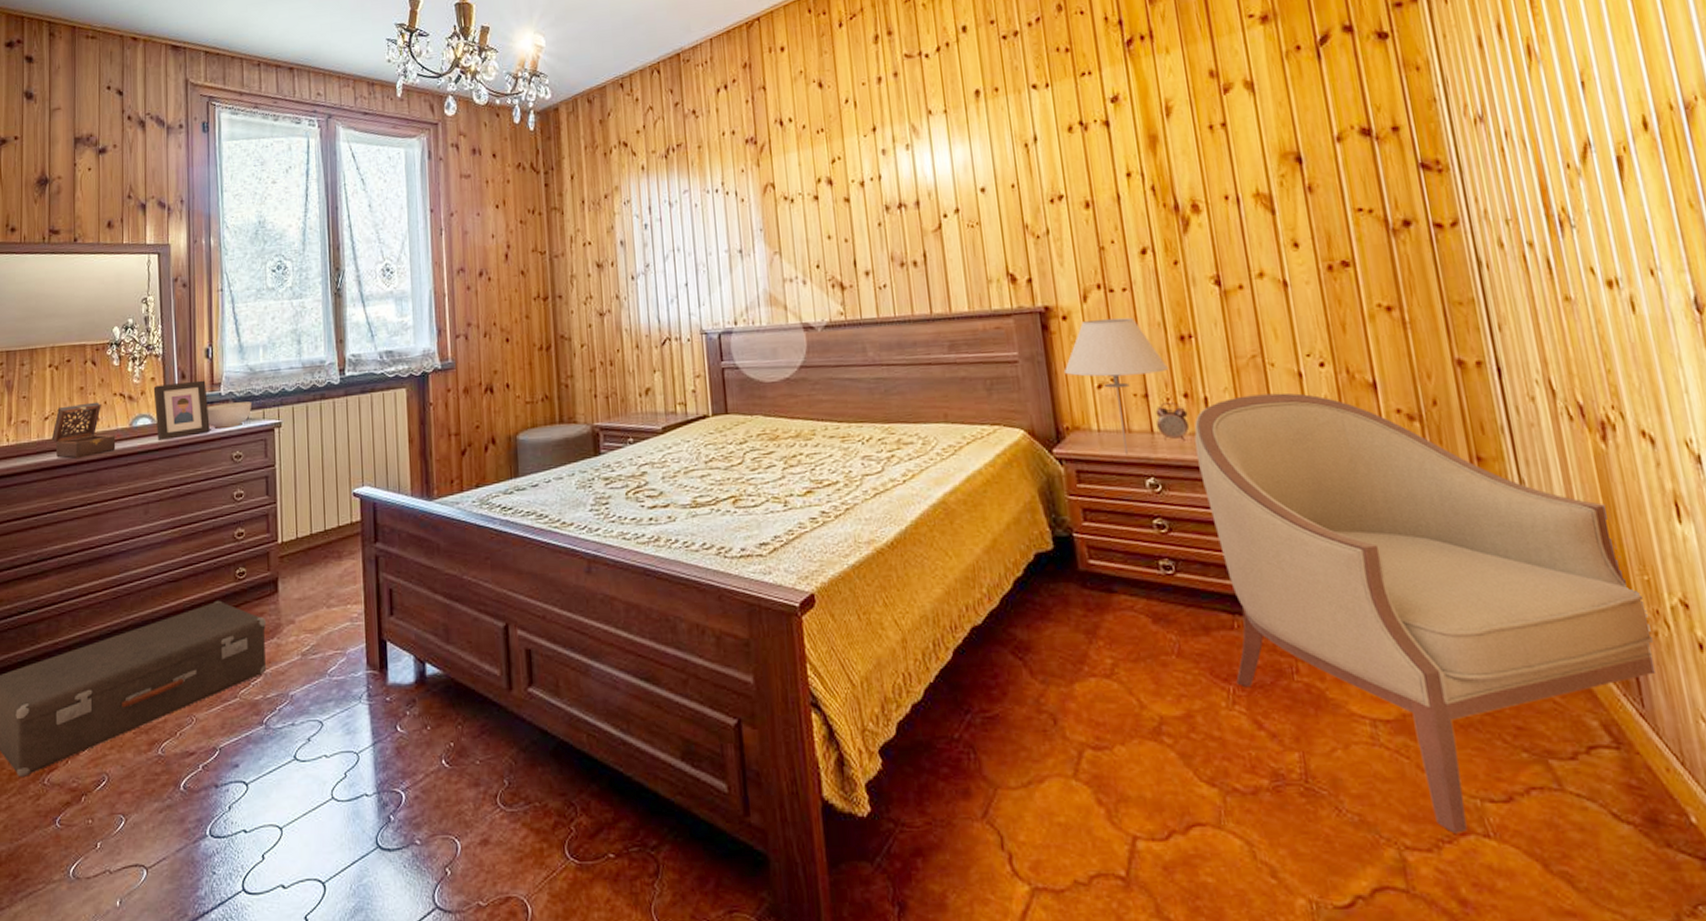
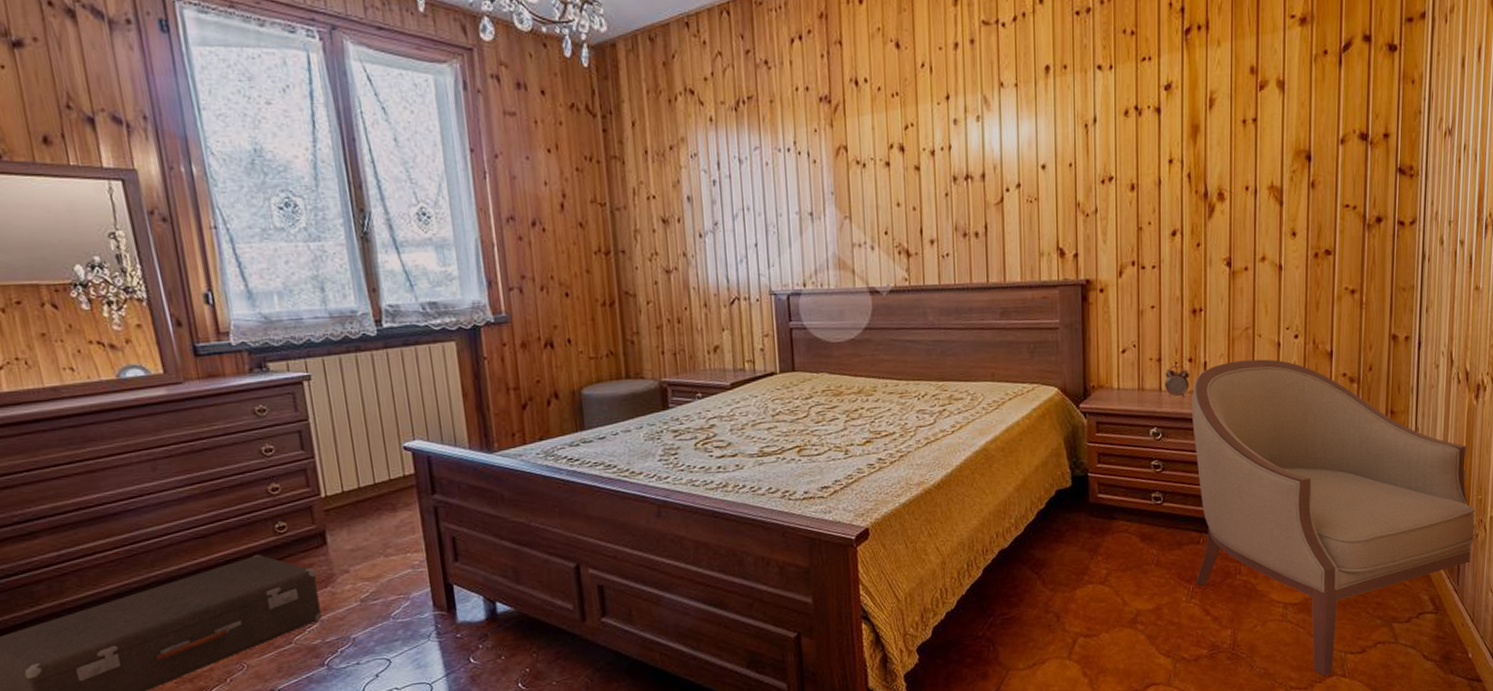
jewelry box: present [51,402,116,460] -> none [11,350,103,414]
picture frame: present [153,380,210,442] -> none [141,328,223,395]
bowl: present [207,401,252,430] -> none [214,352,272,382]
table lamp: present [1063,317,1169,455] -> none [1095,292,1181,409]

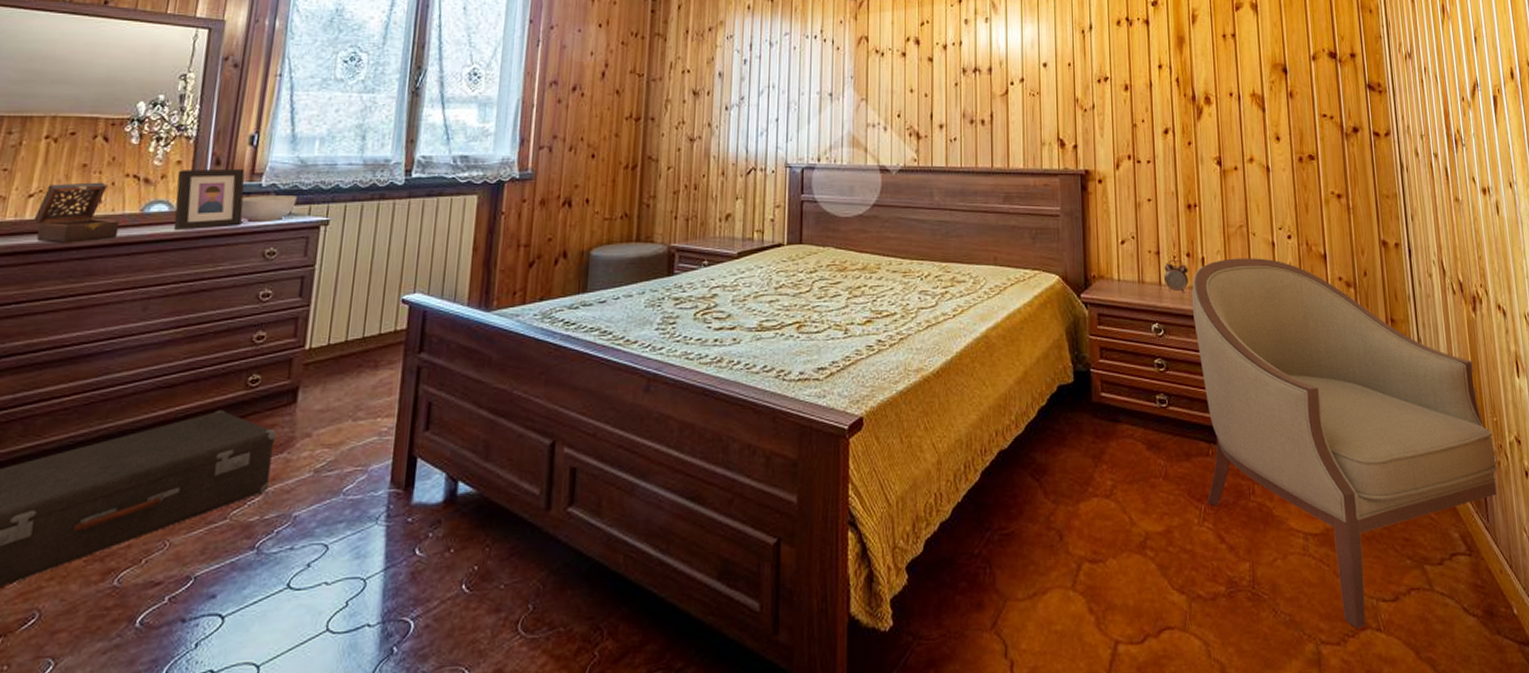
jewelry box: none [11,350,103,414] -> present [33,182,120,245]
picture frame: none [141,328,223,395] -> present [173,168,245,231]
bowl: none [214,352,272,382] -> present [240,195,298,223]

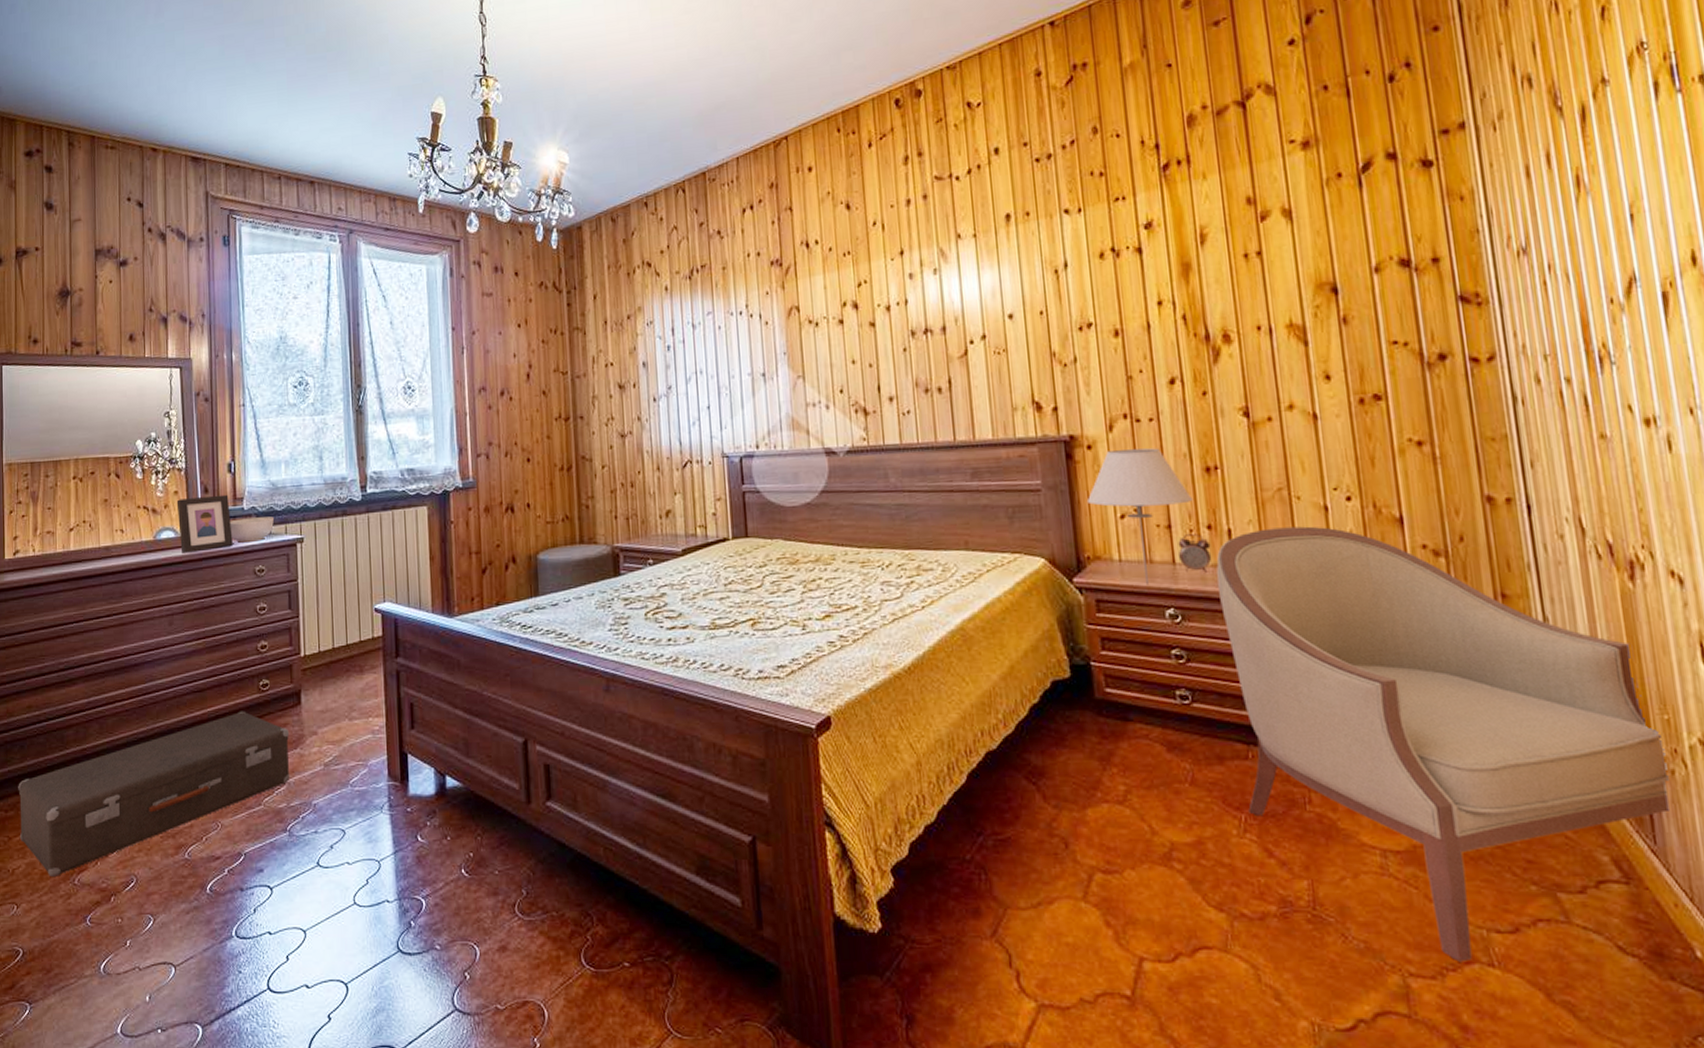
jewelry box: present [33,182,120,245] -> none [76,514,140,571]
table lamp: none [1095,186,1178,302] -> present [1086,448,1194,585]

